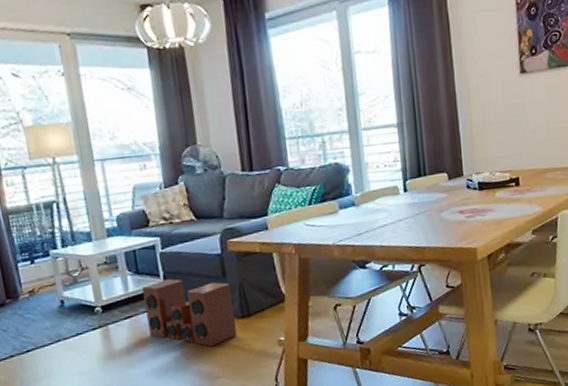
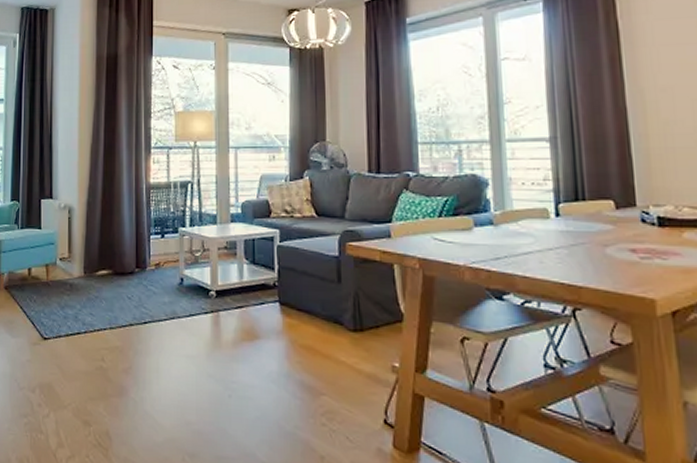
speaker: present [141,279,237,347] -> none [255,274,347,357]

